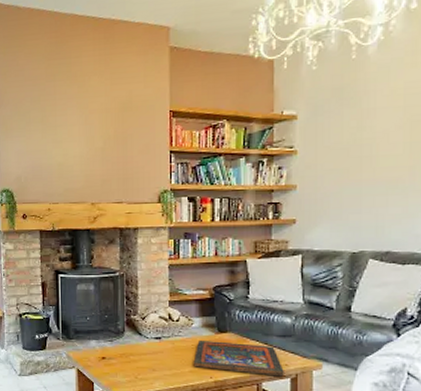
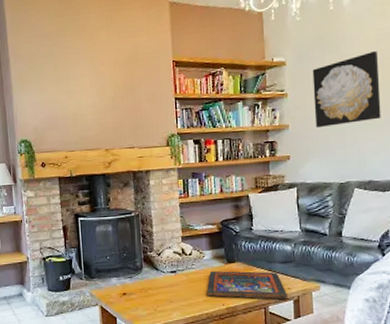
wall art: none [327,105,406,191] -> present [312,50,381,128]

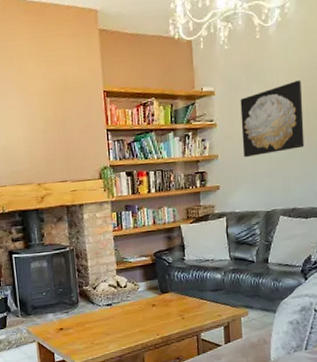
religious icon: present [206,270,287,300] -> none [141,300,218,327]

